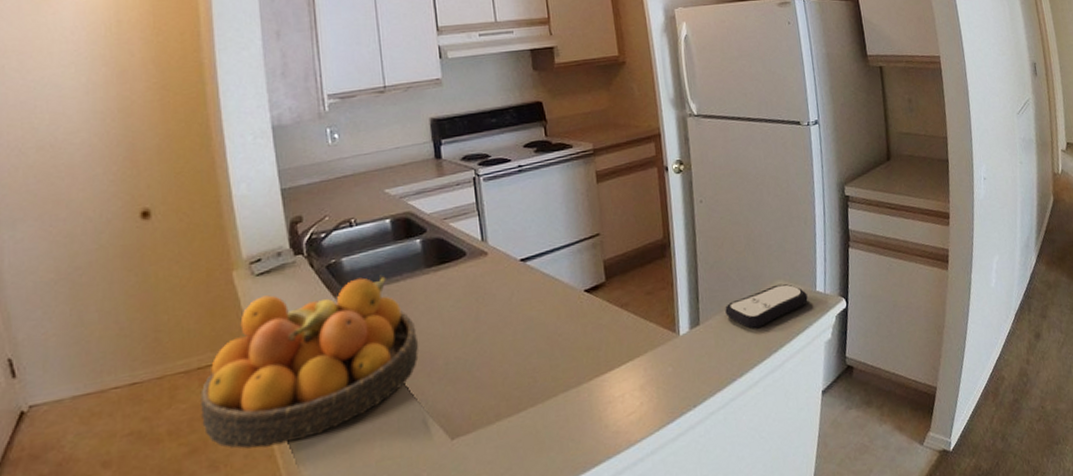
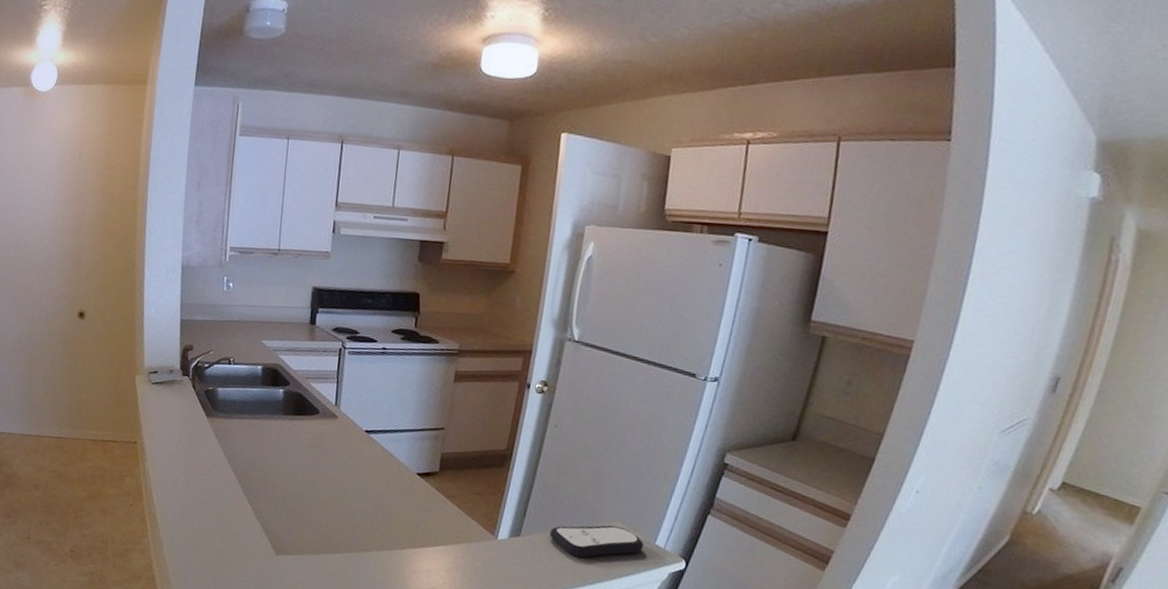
fruit bowl: present [200,275,419,449] -> none [100,400,266,516]

